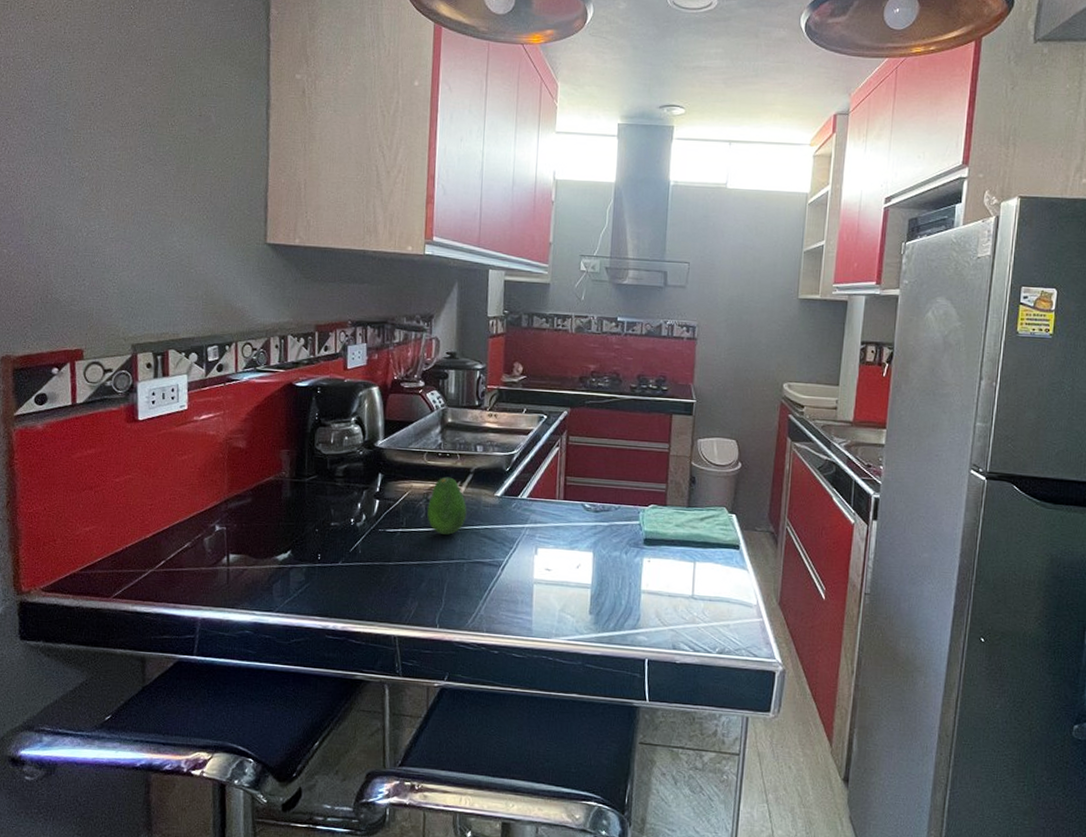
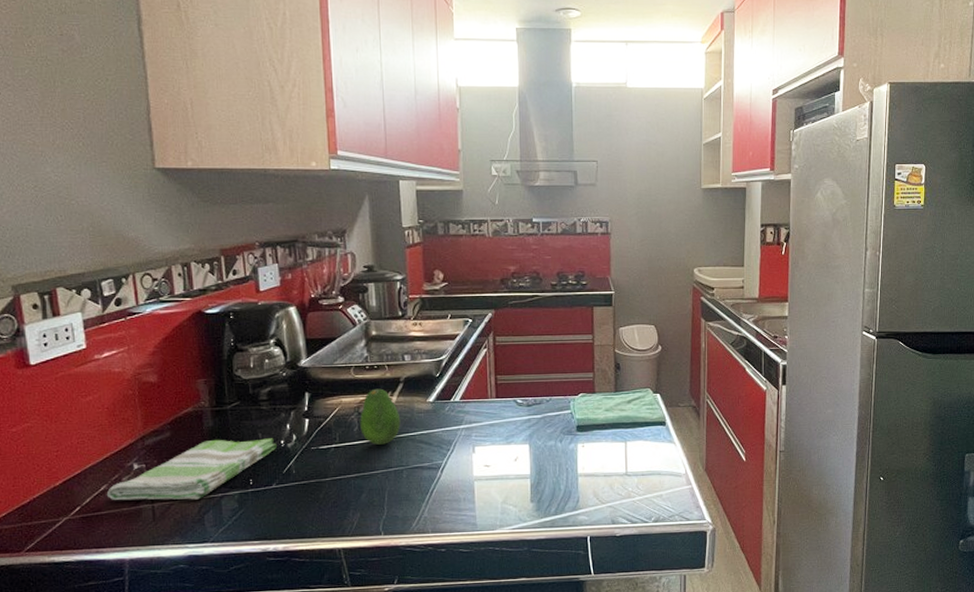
dish towel: none [188,510,347,568] -> present [106,438,277,501]

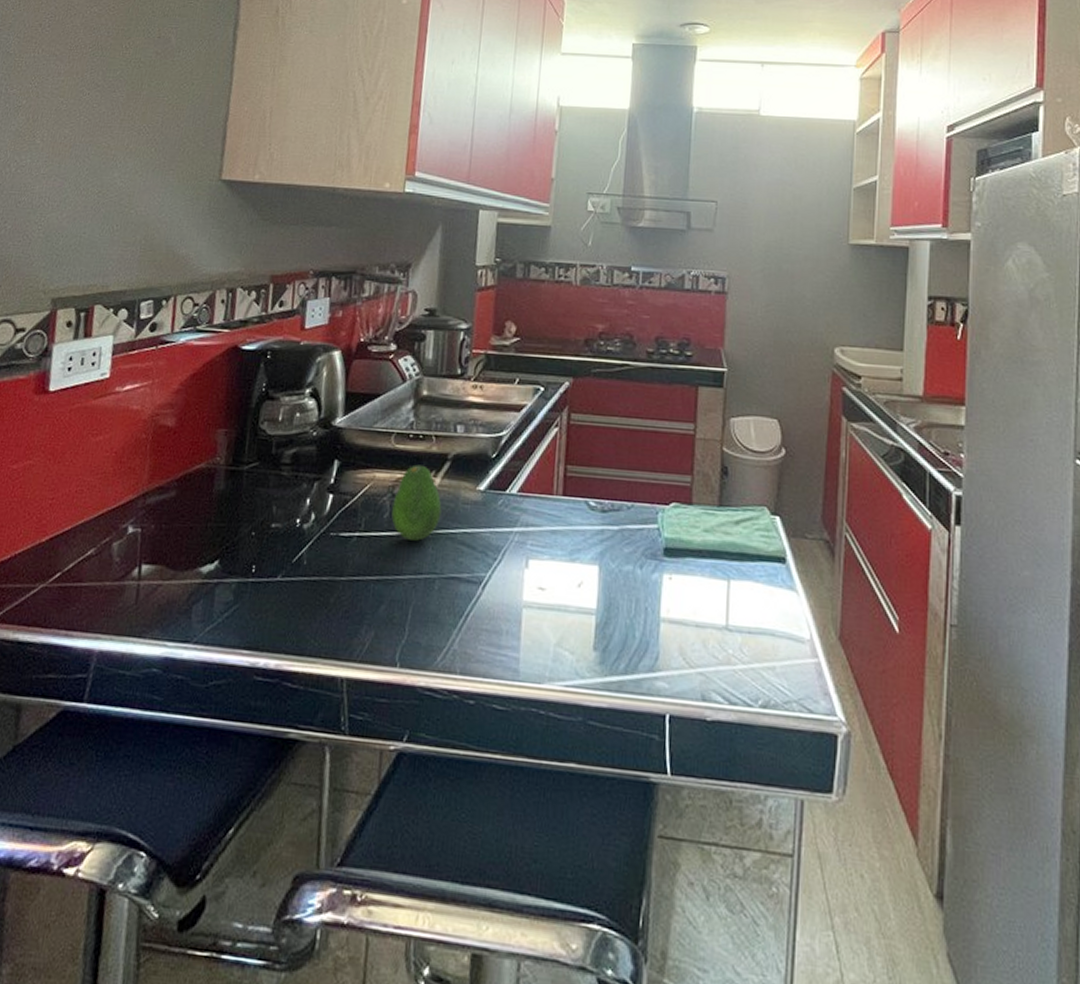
dish towel: present [106,438,277,501] -> none [91,507,291,584]

